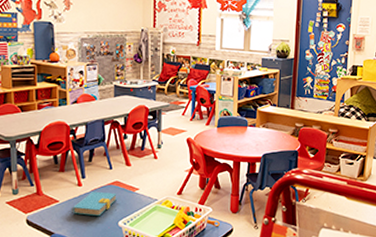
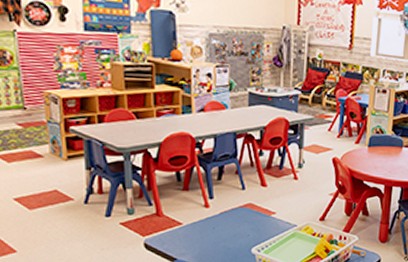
book: present [71,191,117,217] -> none [196,214,250,242]

